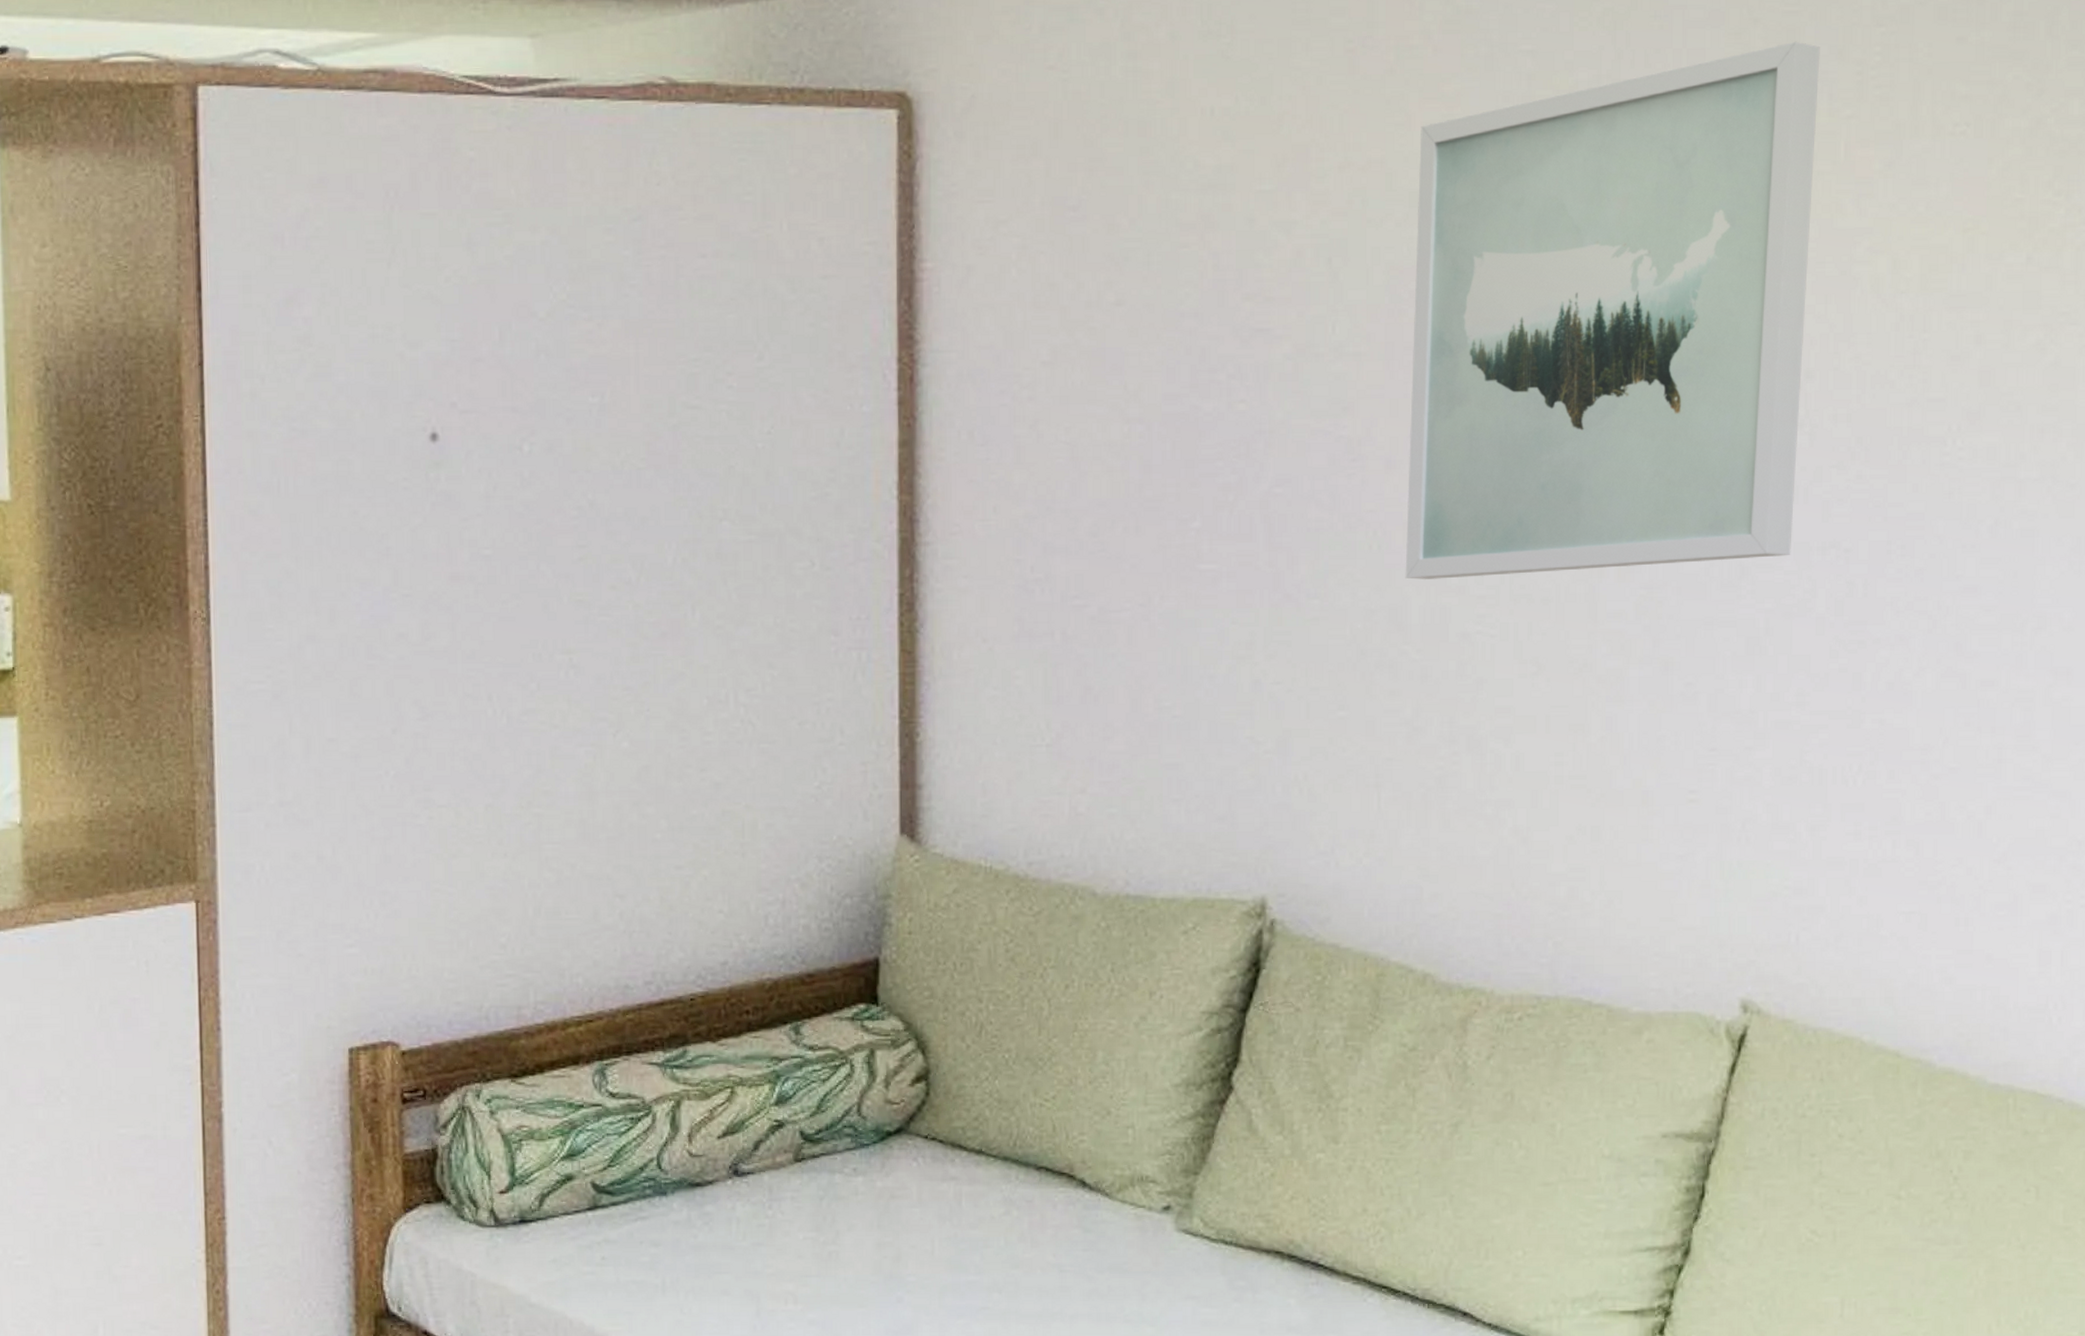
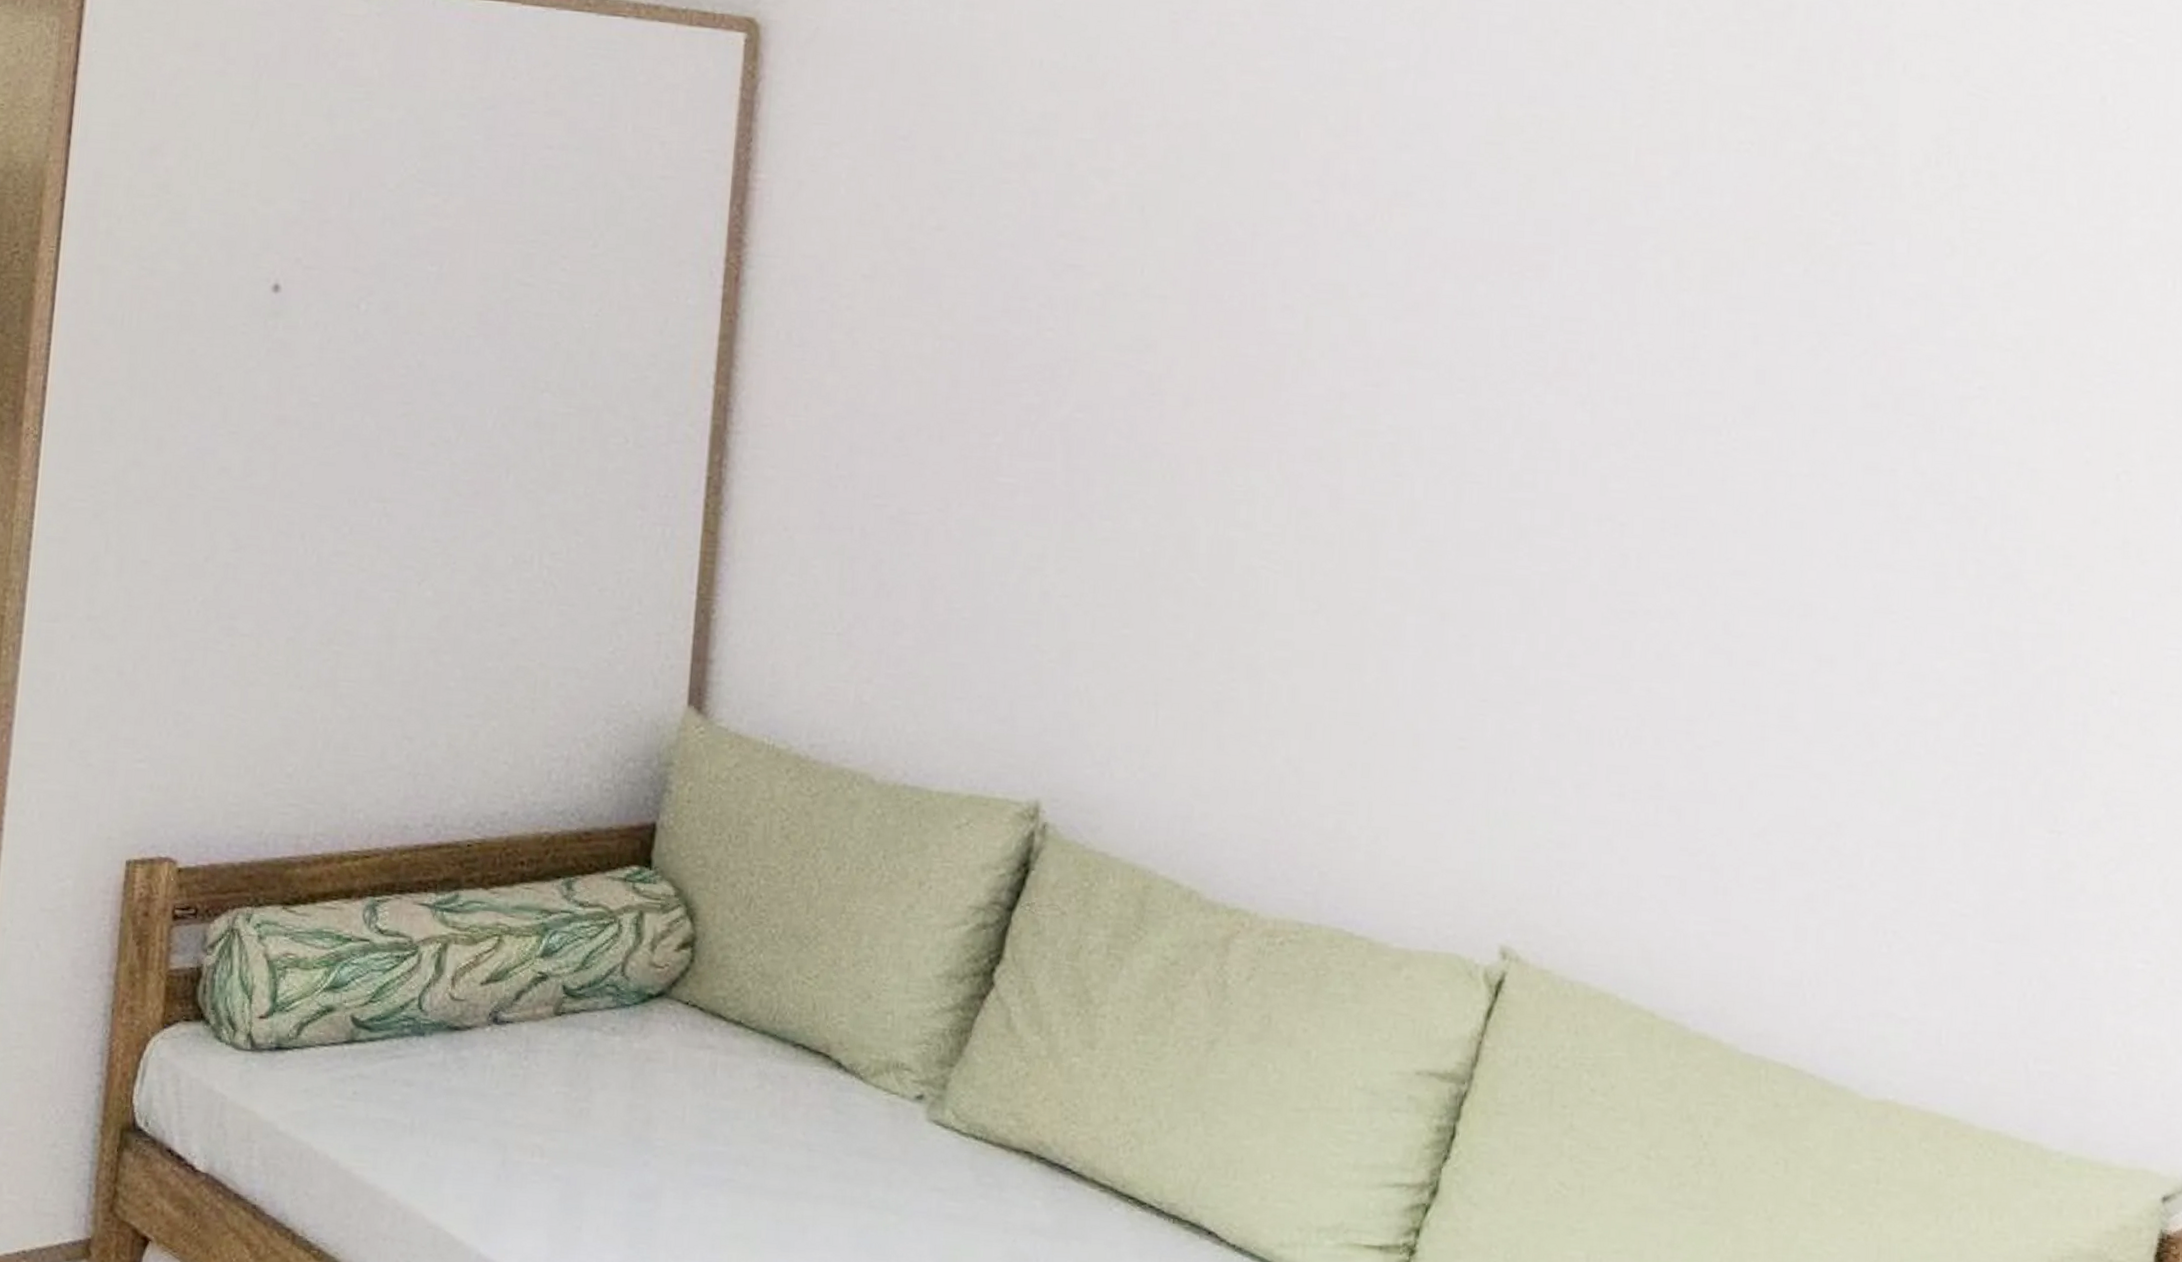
wall art: present [1405,41,1820,579] -> none [1195,53,1616,524]

